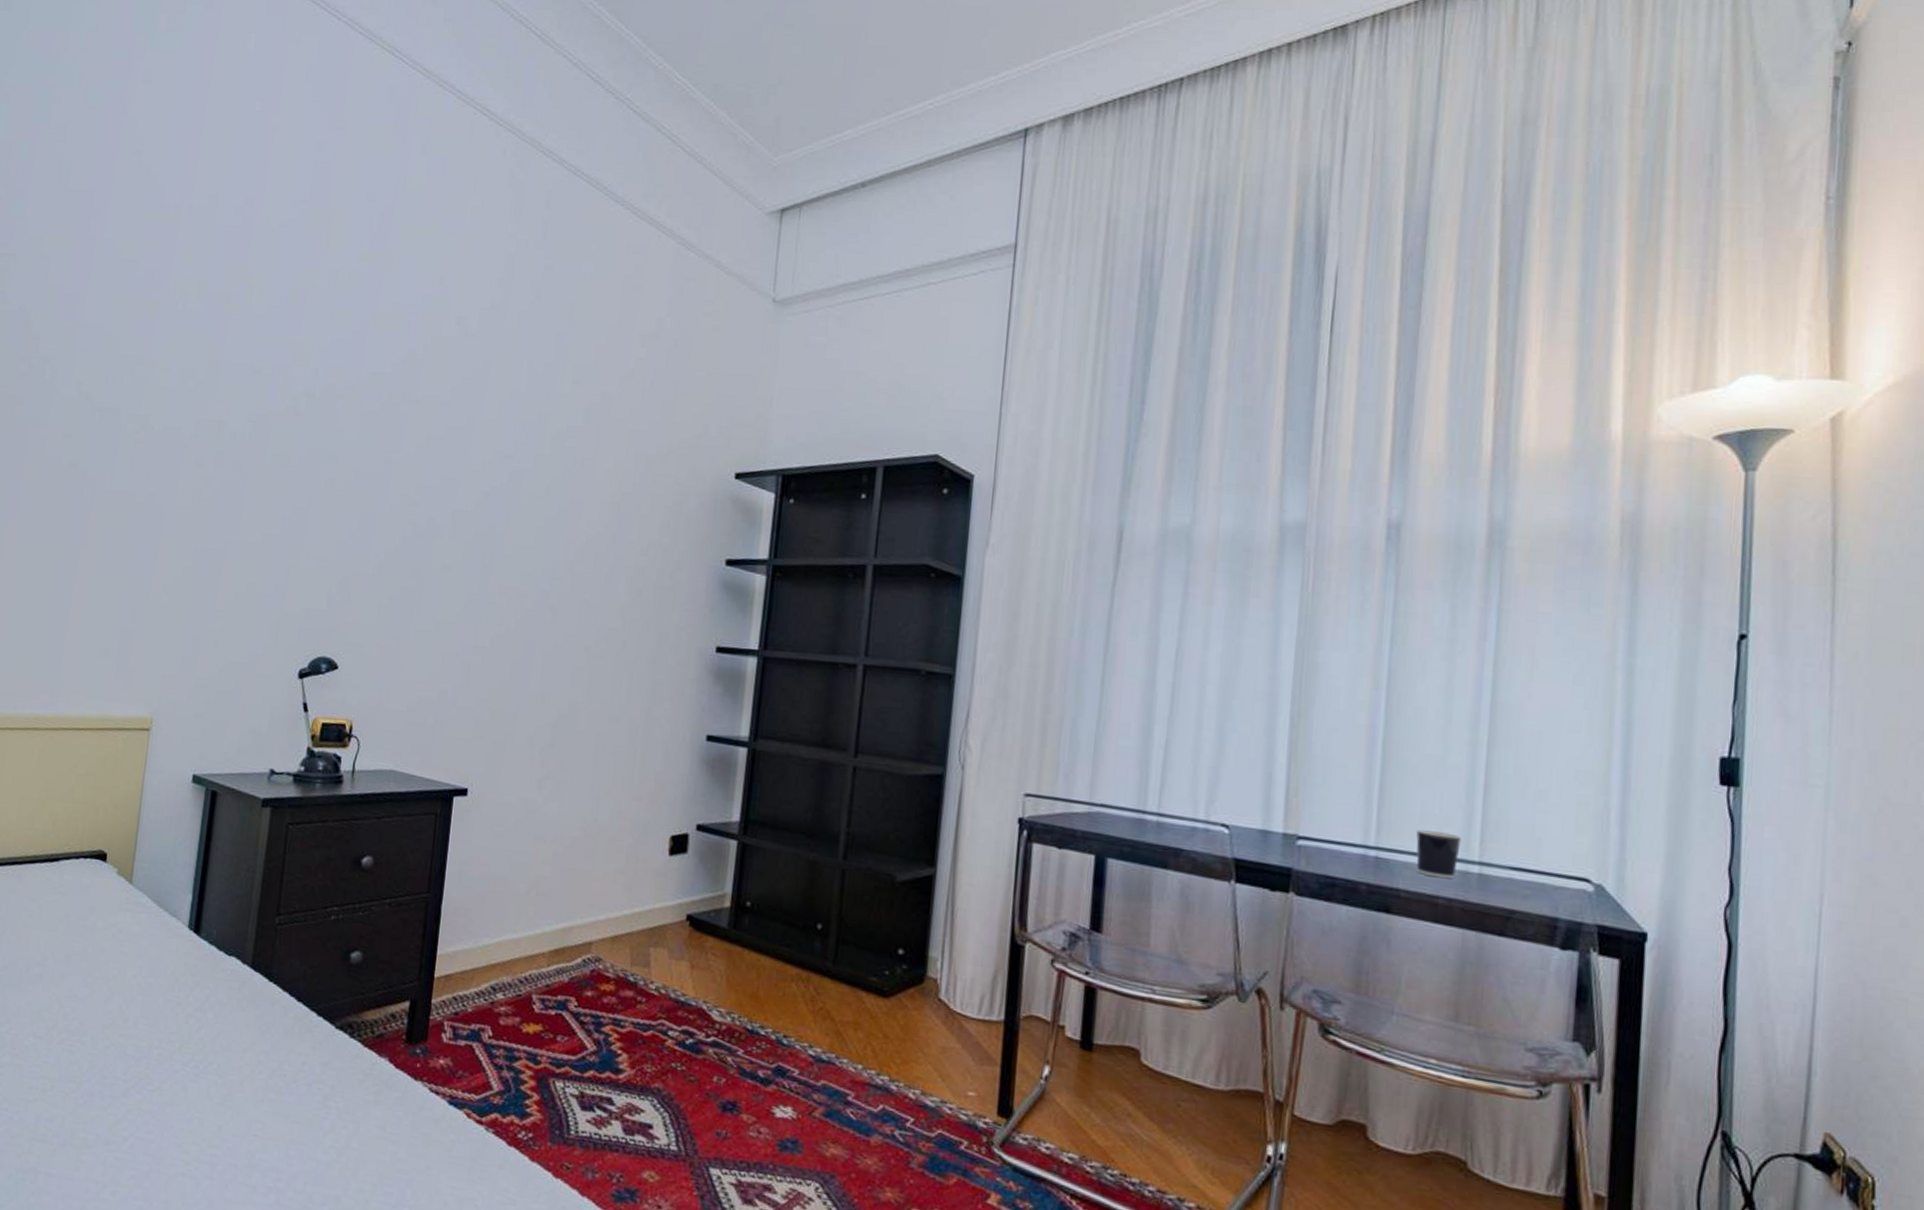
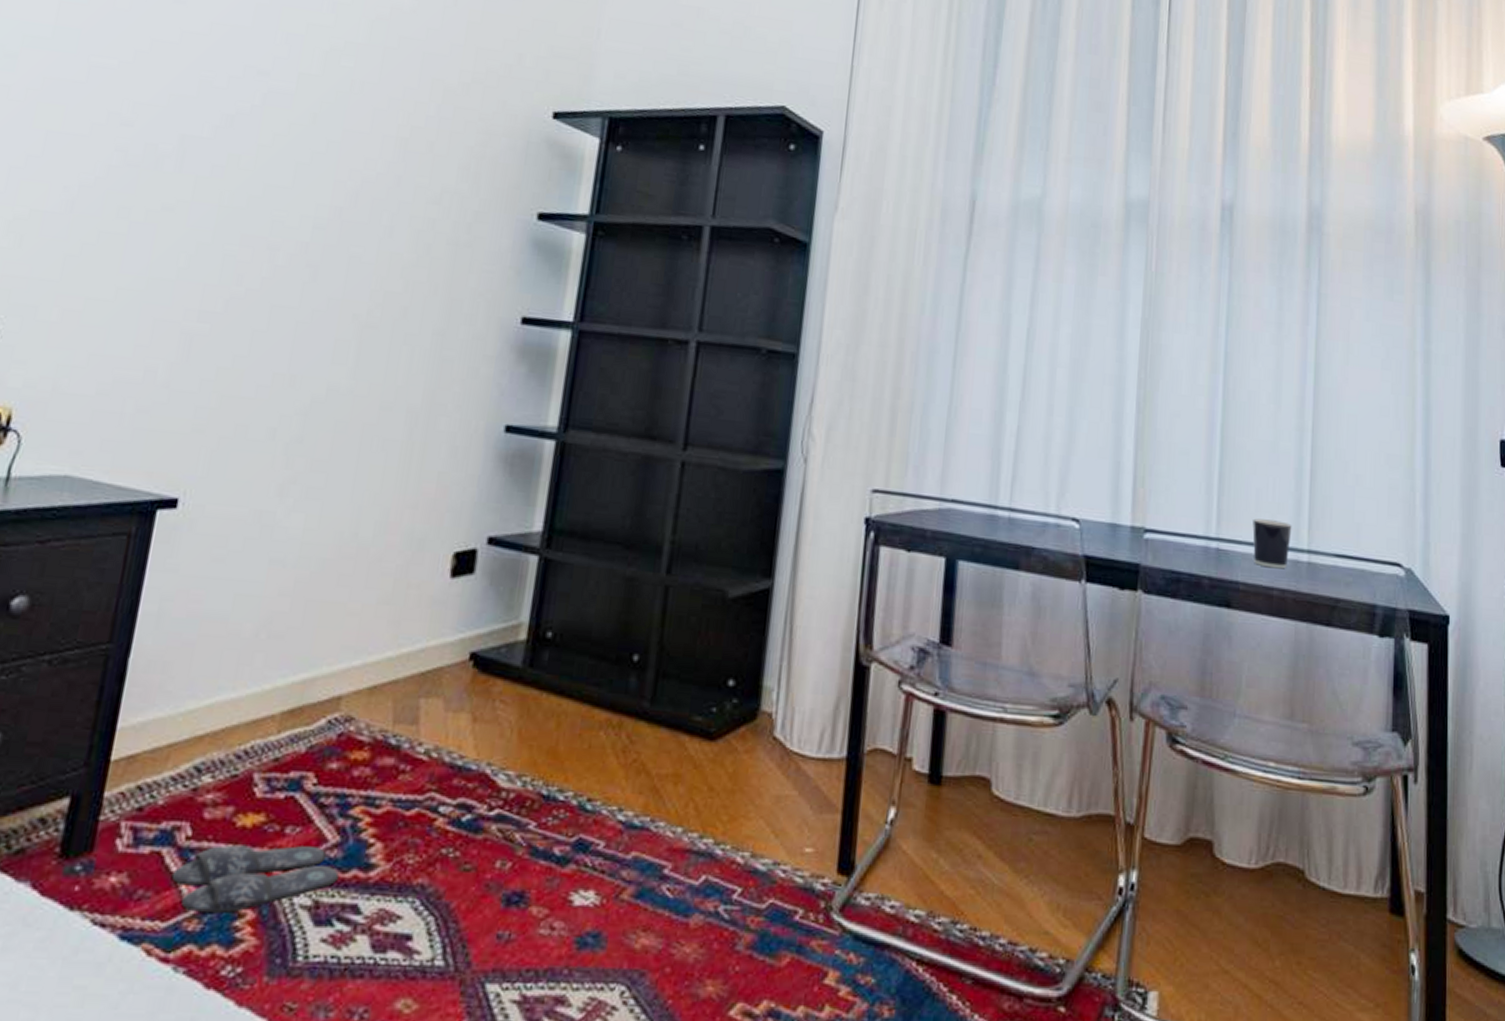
slippers: none [481,1045,597,1094] -> present [173,844,339,913]

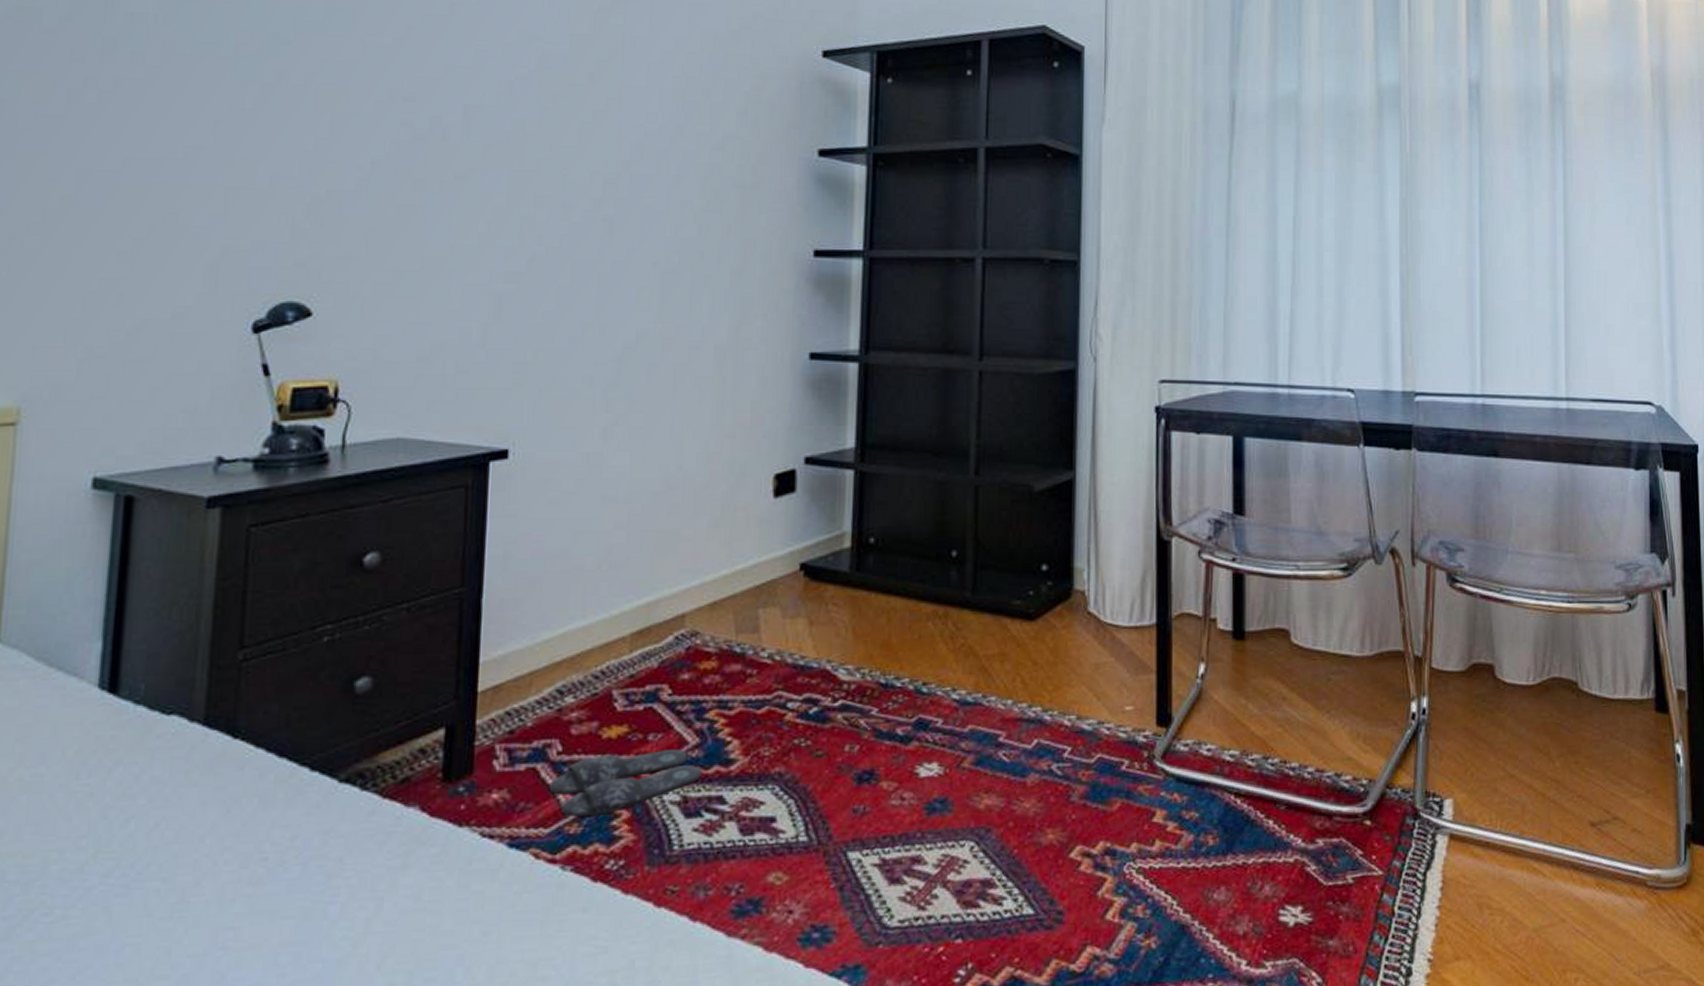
mug: present [1252,518,1292,569] -> none [1514,374,1550,417]

